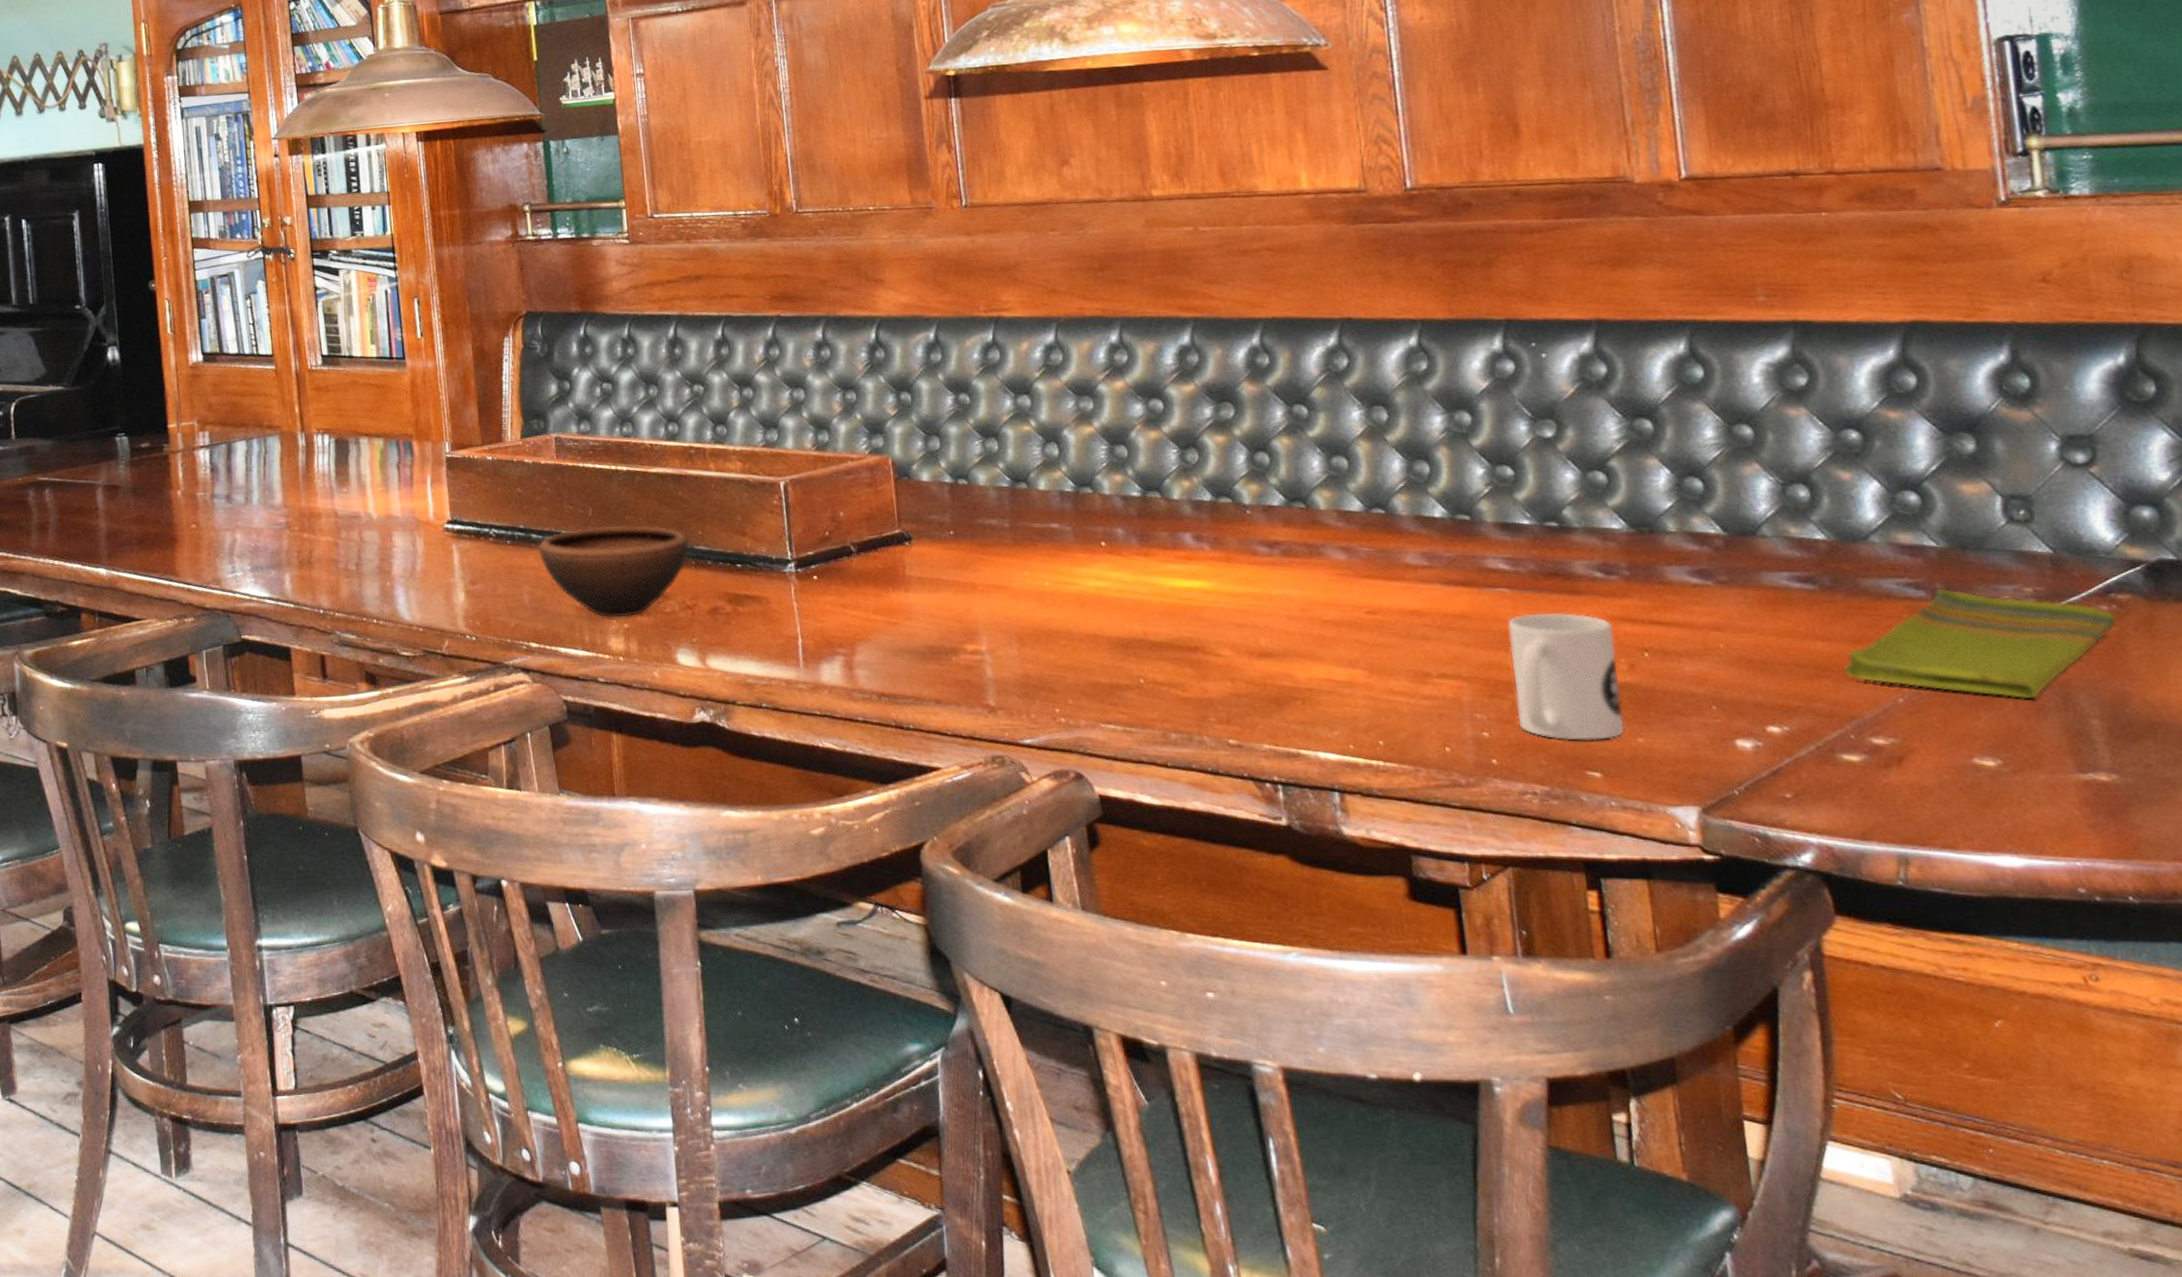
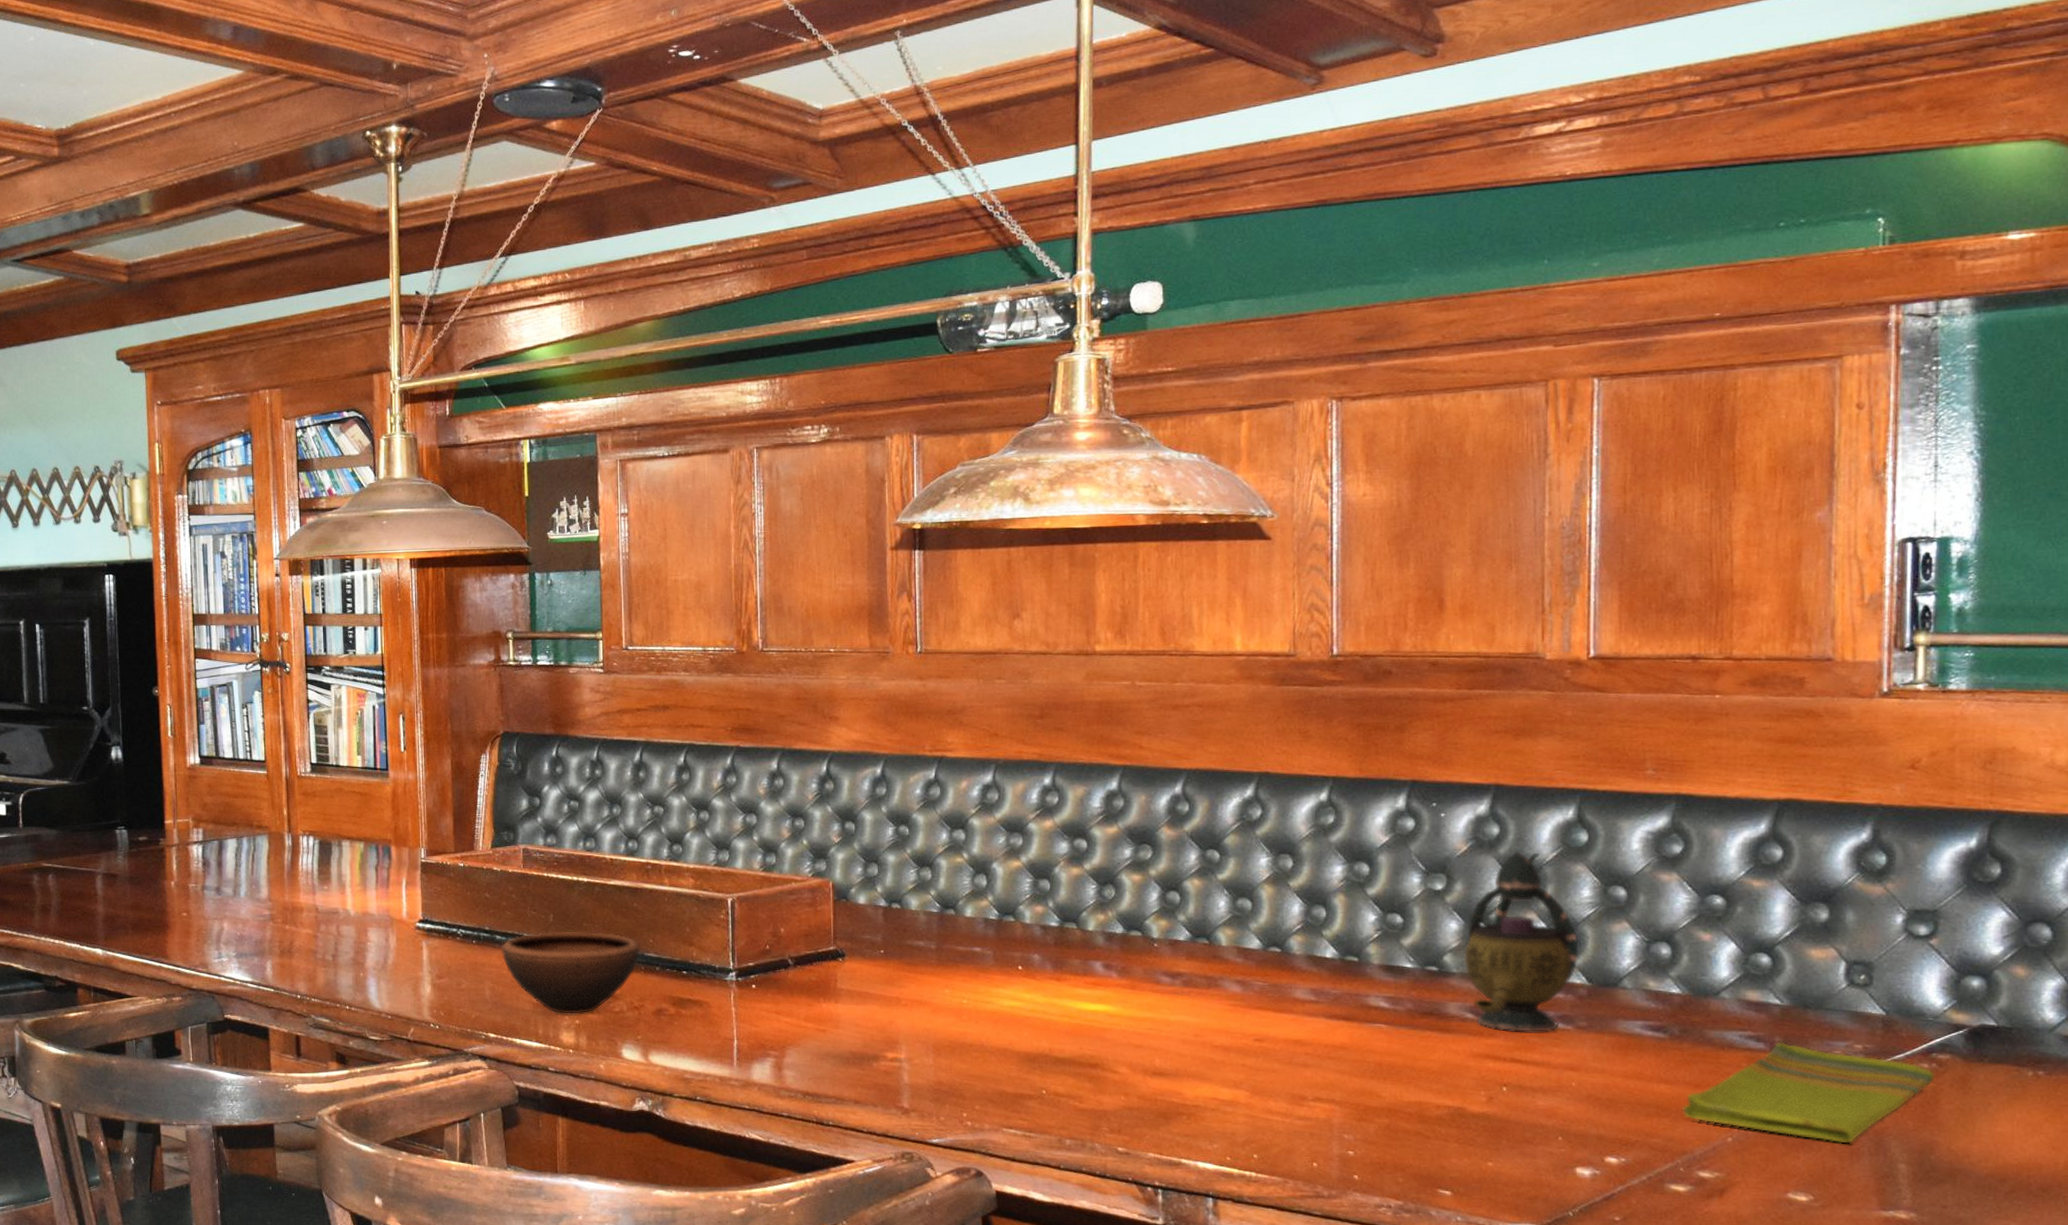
mug: present [1508,612,1624,741] -> none [1381,1047,1478,1162]
teapot: none [1584,391,1710,591] -> present [1463,851,1579,1032]

